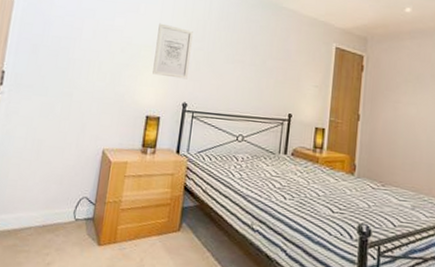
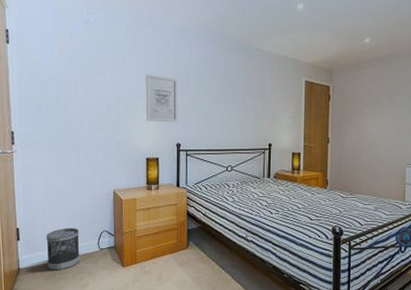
wastebasket: none [9,188,55,241] -> present [46,228,80,270]

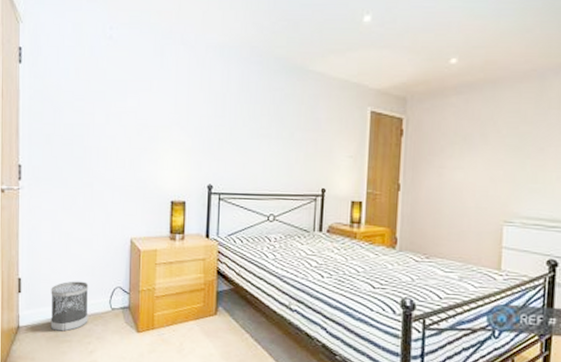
wall art: present [146,74,178,123] -> none [173,100,212,160]

